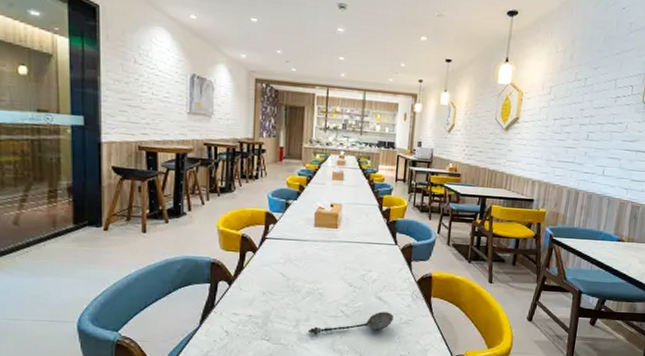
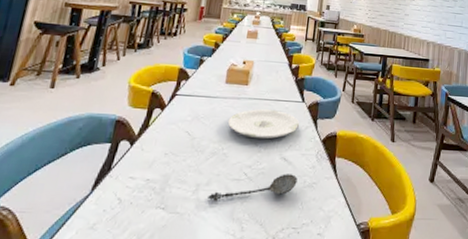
plate: none [320,251,394,281] -> present [227,109,300,140]

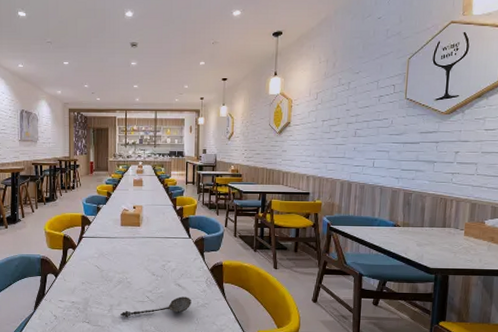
plate: present [227,109,300,140] -> none [127,246,189,270]

